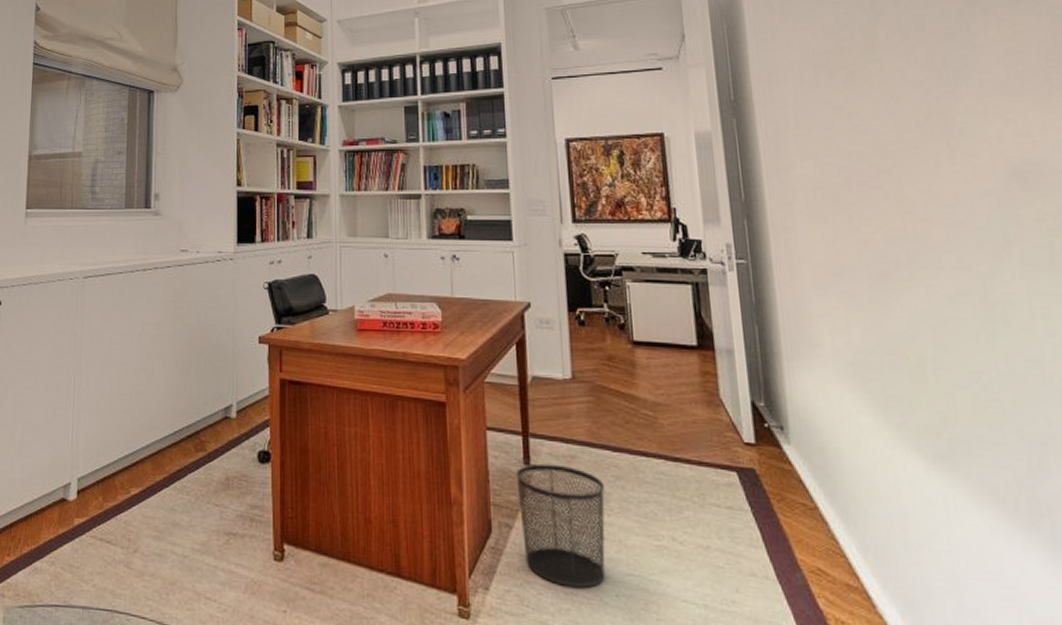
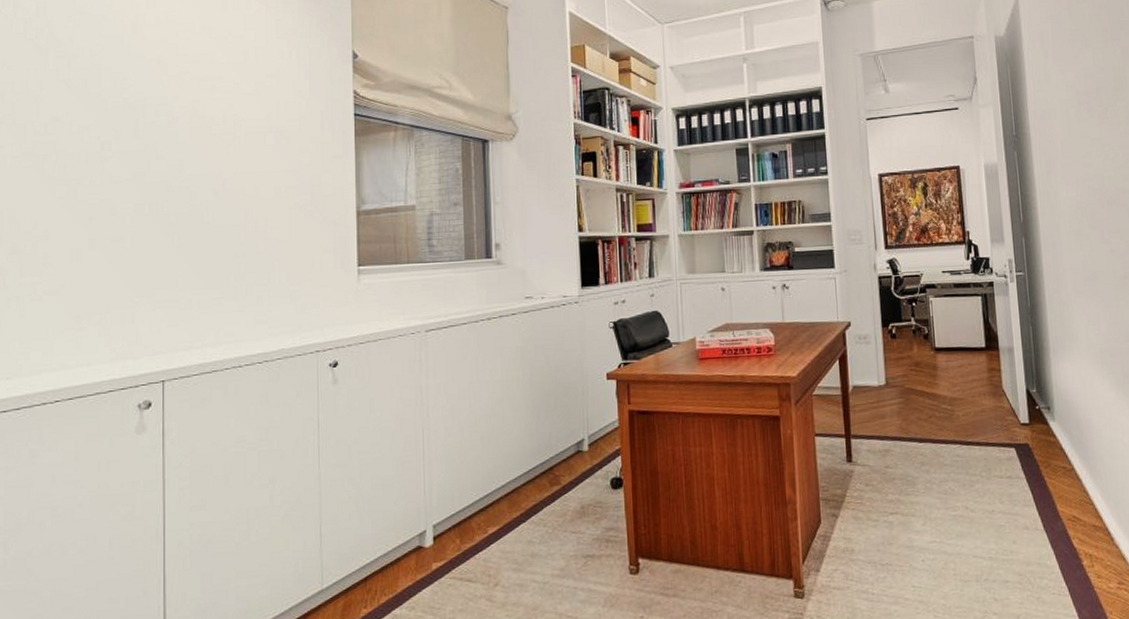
waste bin: present [516,463,605,589] -> none [840,458,914,560]

